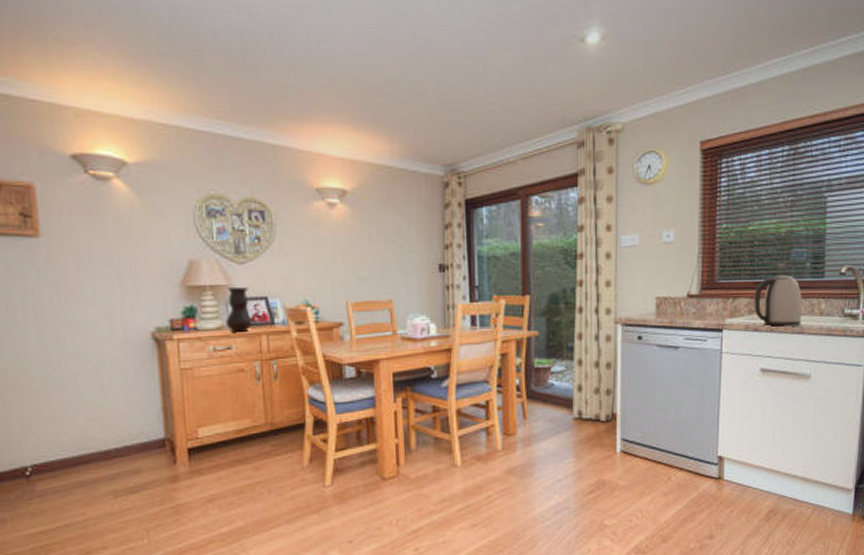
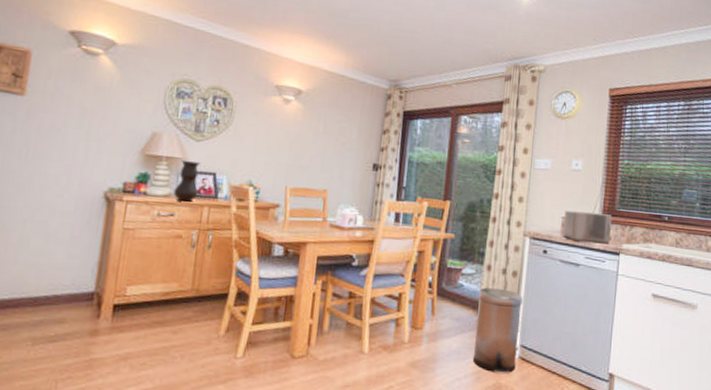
pedal bin: none [571,383,619,471] -> present [472,287,522,375]
toaster: none [658,288,712,323] -> present [563,210,612,245]
kettle: present [754,275,802,328] -> none [649,211,692,260]

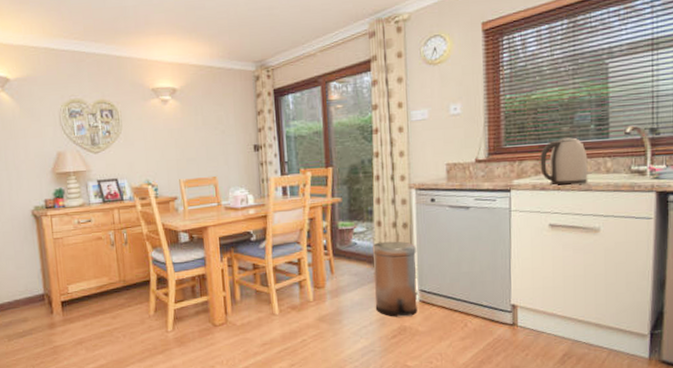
vase: present [173,159,200,203] -> none [86,171,106,209]
toaster: present [563,210,612,245] -> none [448,153,500,186]
kettle: none [649,211,692,260] -> present [540,137,588,186]

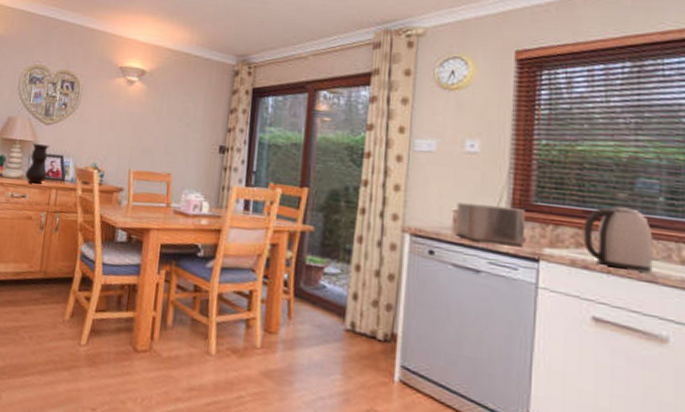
vase: none [86,171,106,209] -> present [25,142,49,185]
pedal bin: present [372,241,417,318] -> none [339,291,402,401]
toaster: none [448,153,500,186] -> present [455,202,526,248]

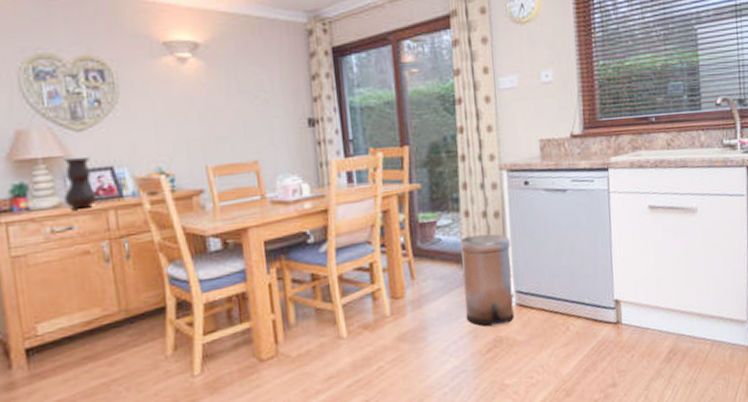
pedal bin: none [339,291,402,401] -> present [459,233,514,328]
toaster: present [455,202,526,248] -> none [541,127,597,165]
kettle: present [583,206,653,274] -> none [636,109,684,163]

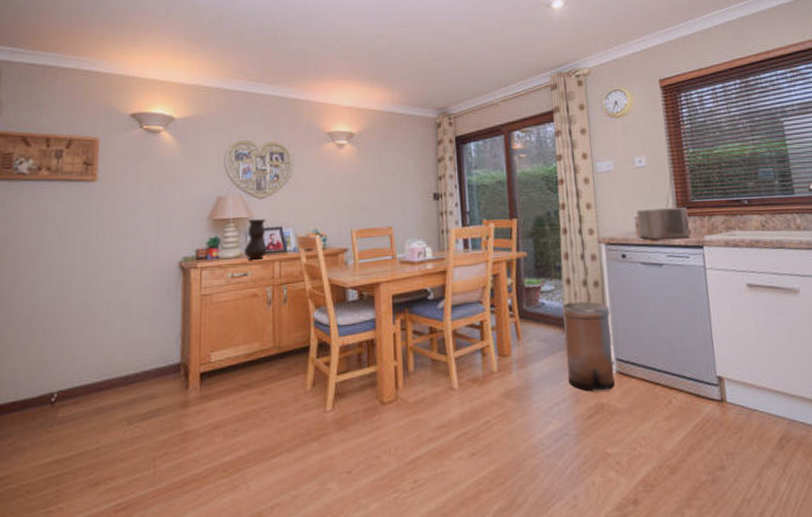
toaster: none [541,127,597,165] -> present [636,207,691,241]

